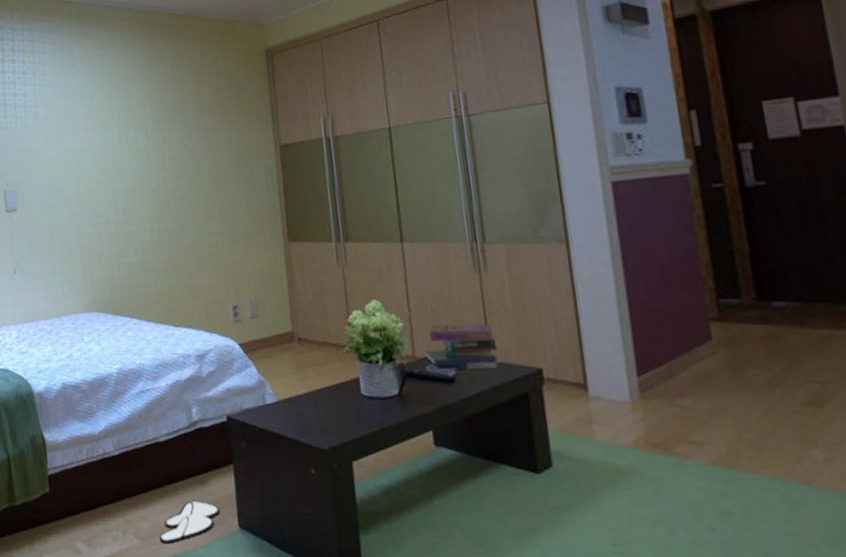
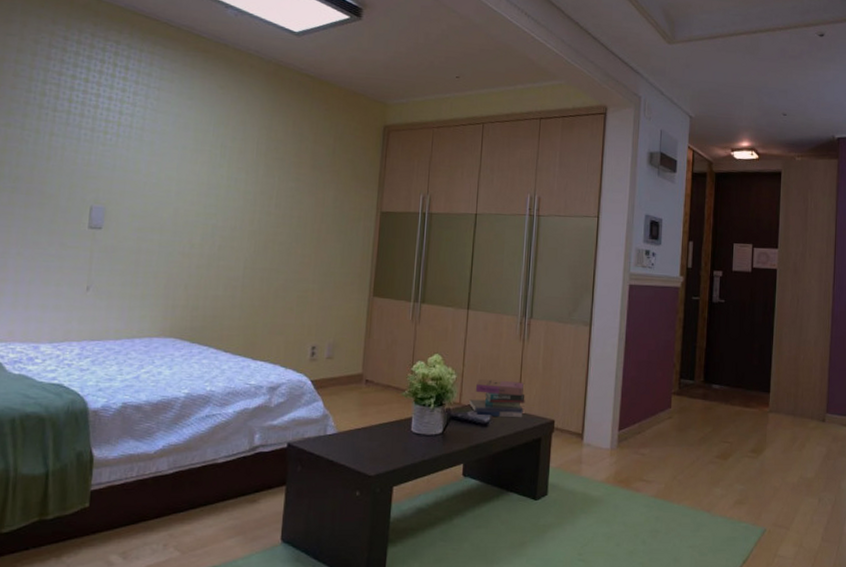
slippers: present [159,502,220,544] -> none [200,518,266,556]

